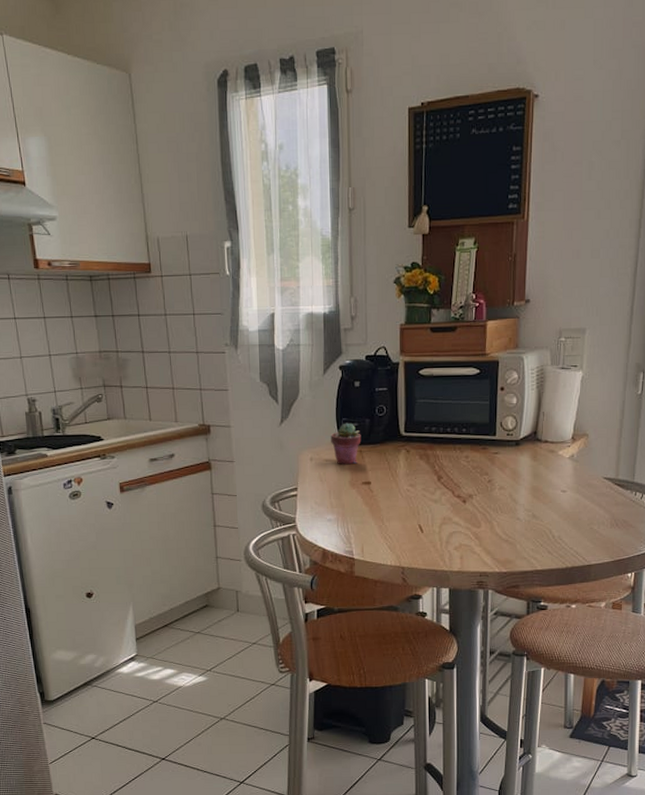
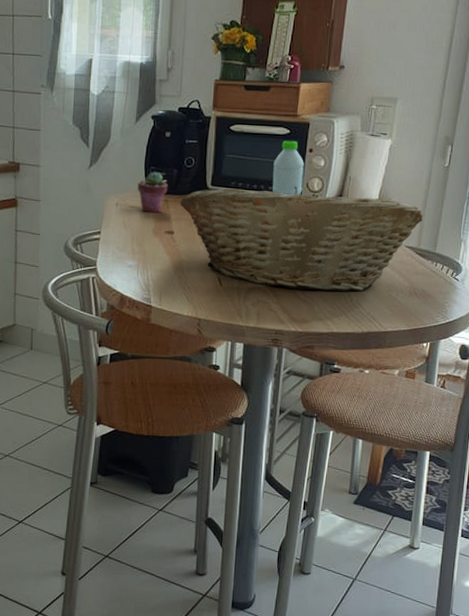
fruit basket: none [374,426,619,531] -> present [179,186,423,292]
water bottle: none [466,379,496,436] -> present [272,140,304,196]

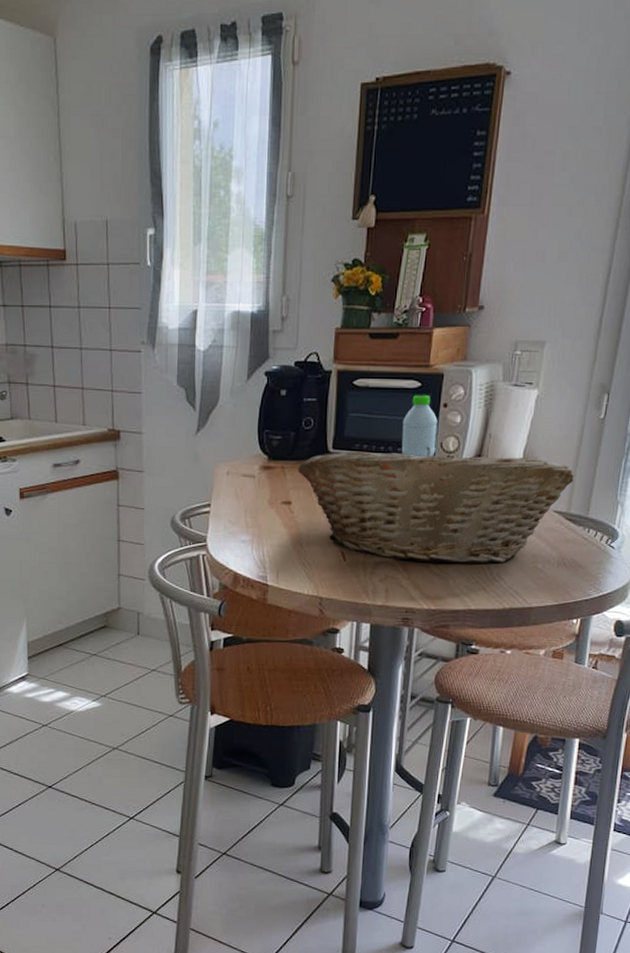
potted succulent: present [137,171,168,213] -> none [250,435,284,482]

